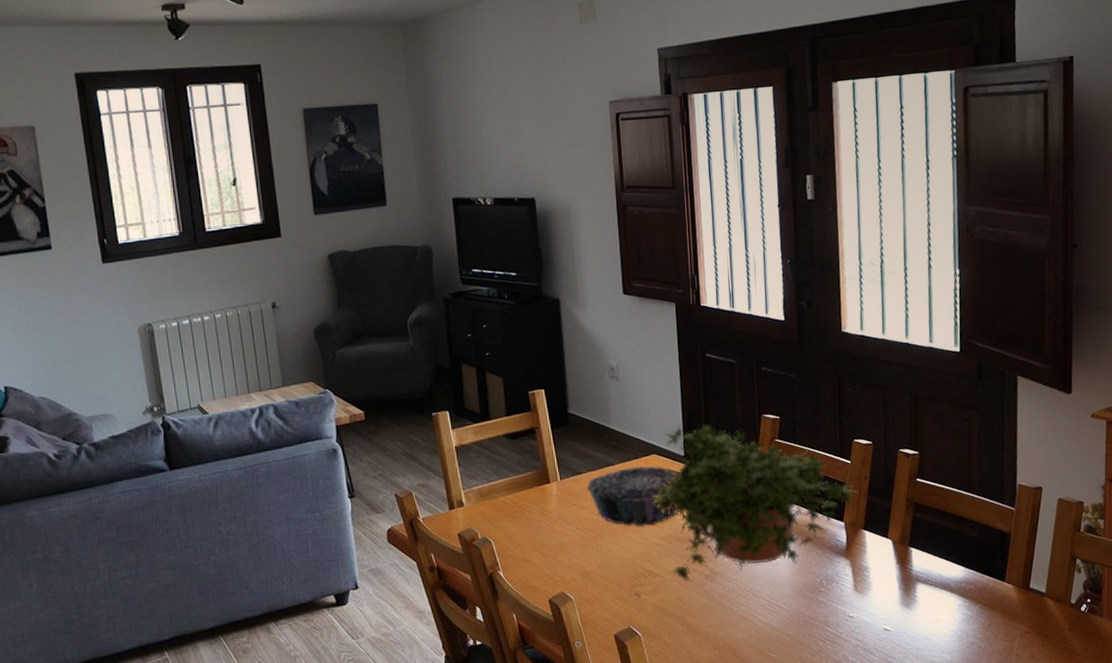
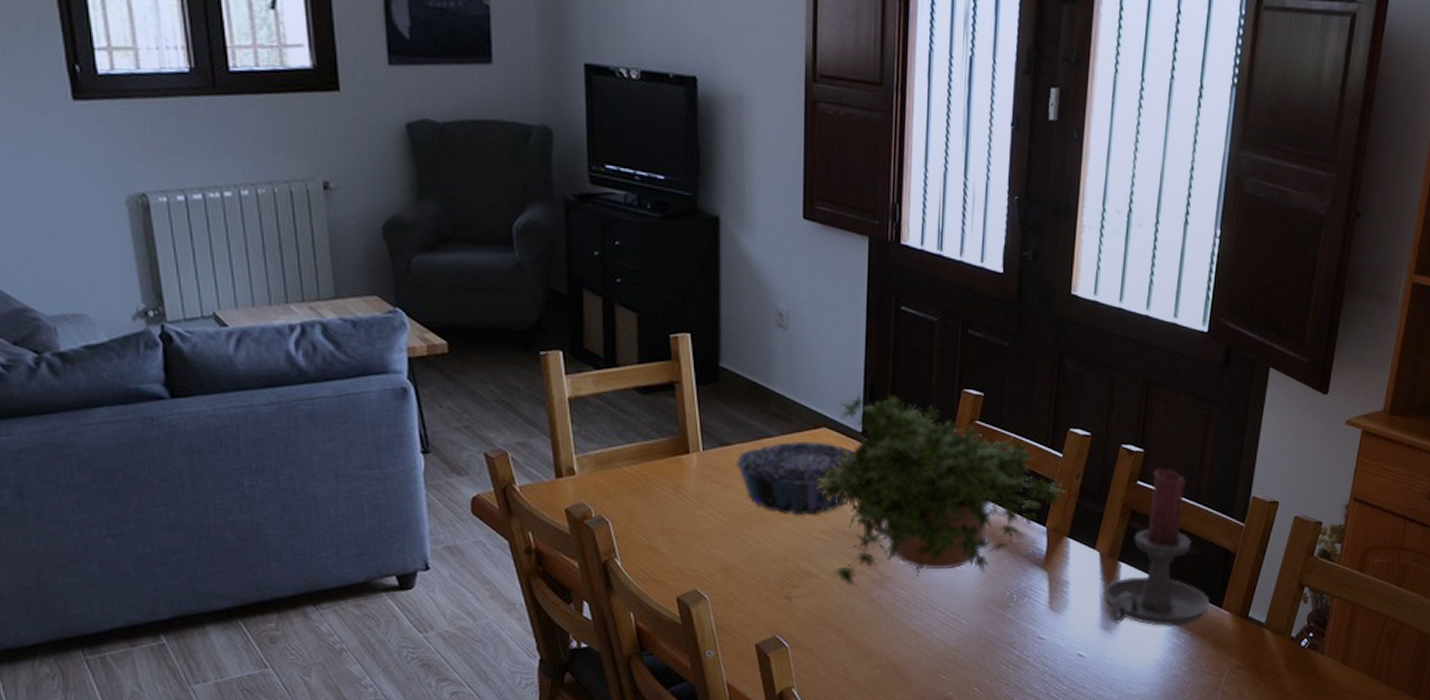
candle holder: none [900,466,994,601] -> present [1104,468,1210,626]

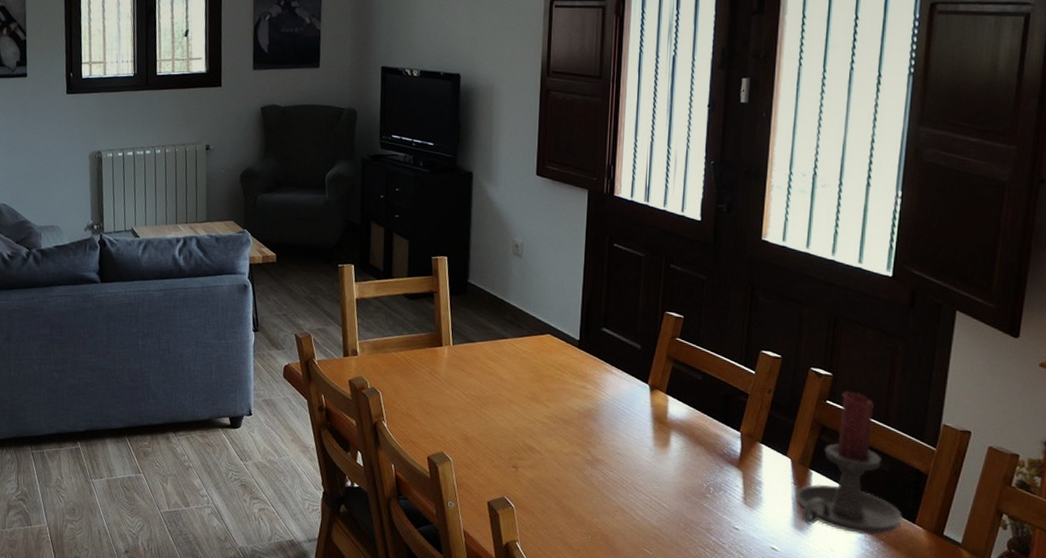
decorative bowl: present [735,440,855,515] -> none [477,343,573,403]
potted plant: present [817,393,1066,588] -> none [541,309,759,466]

